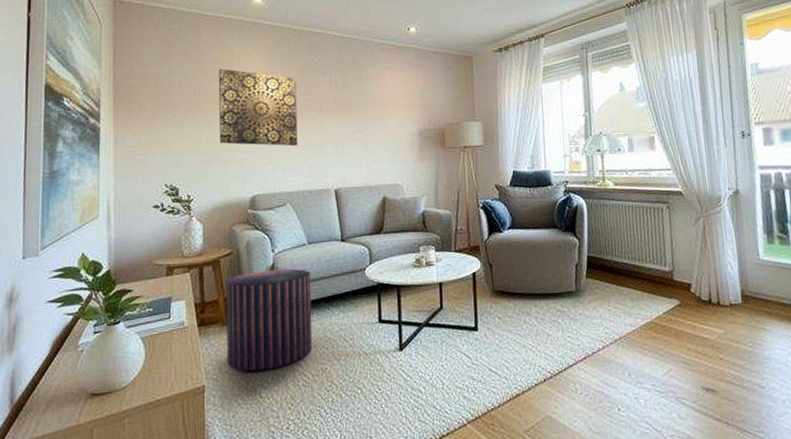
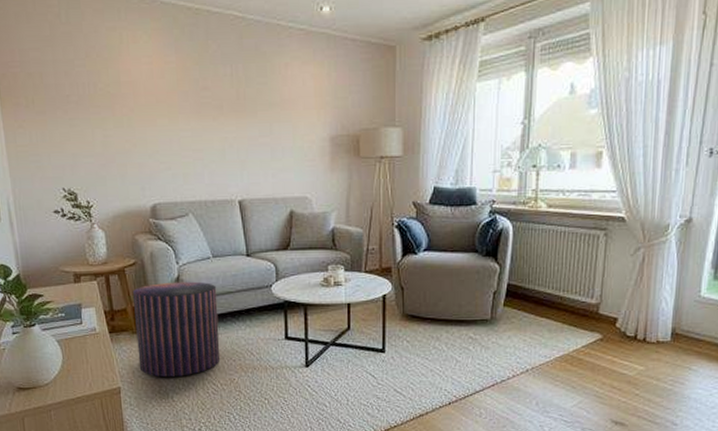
wall art: present [218,68,298,146] -> none [106,55,198,151]

